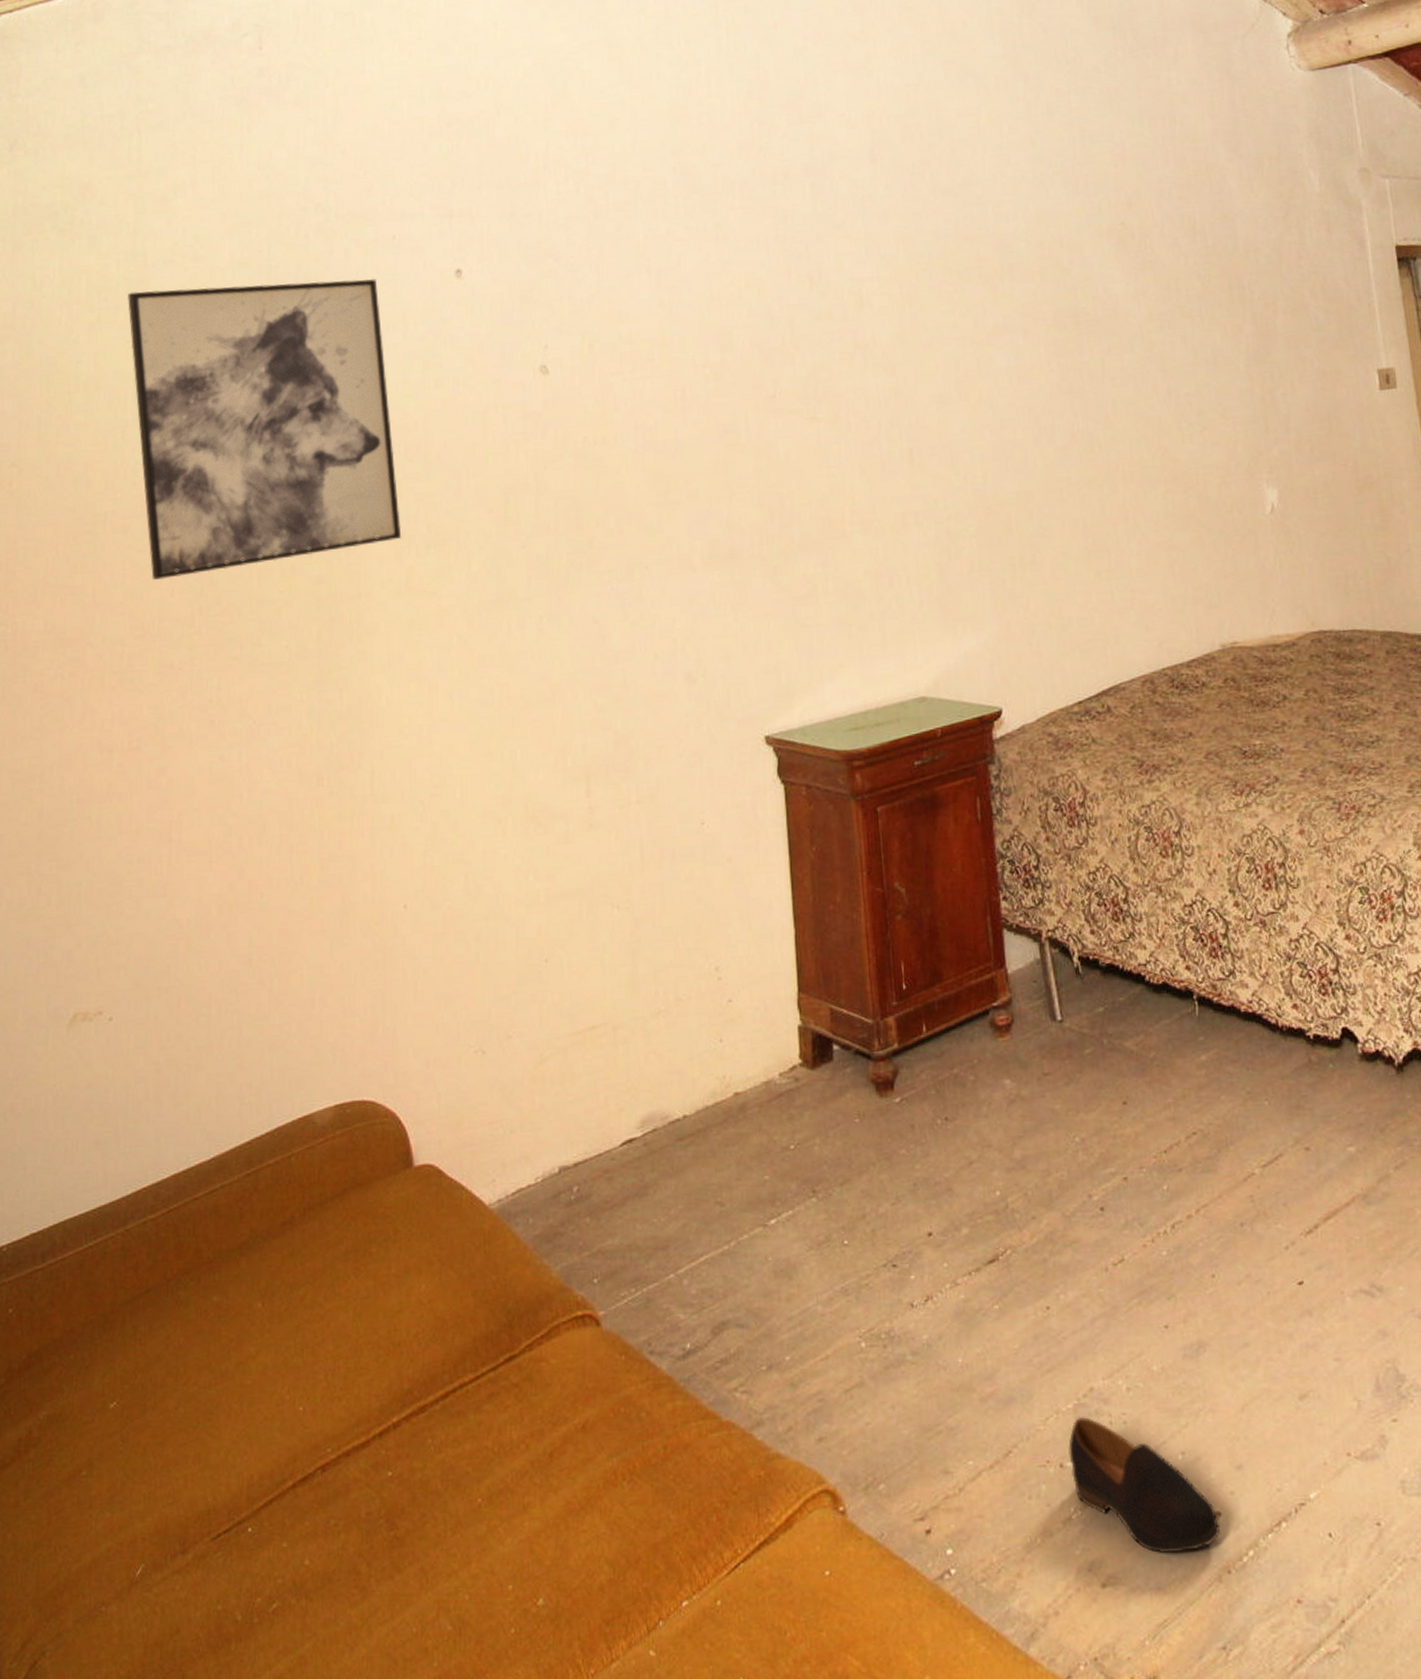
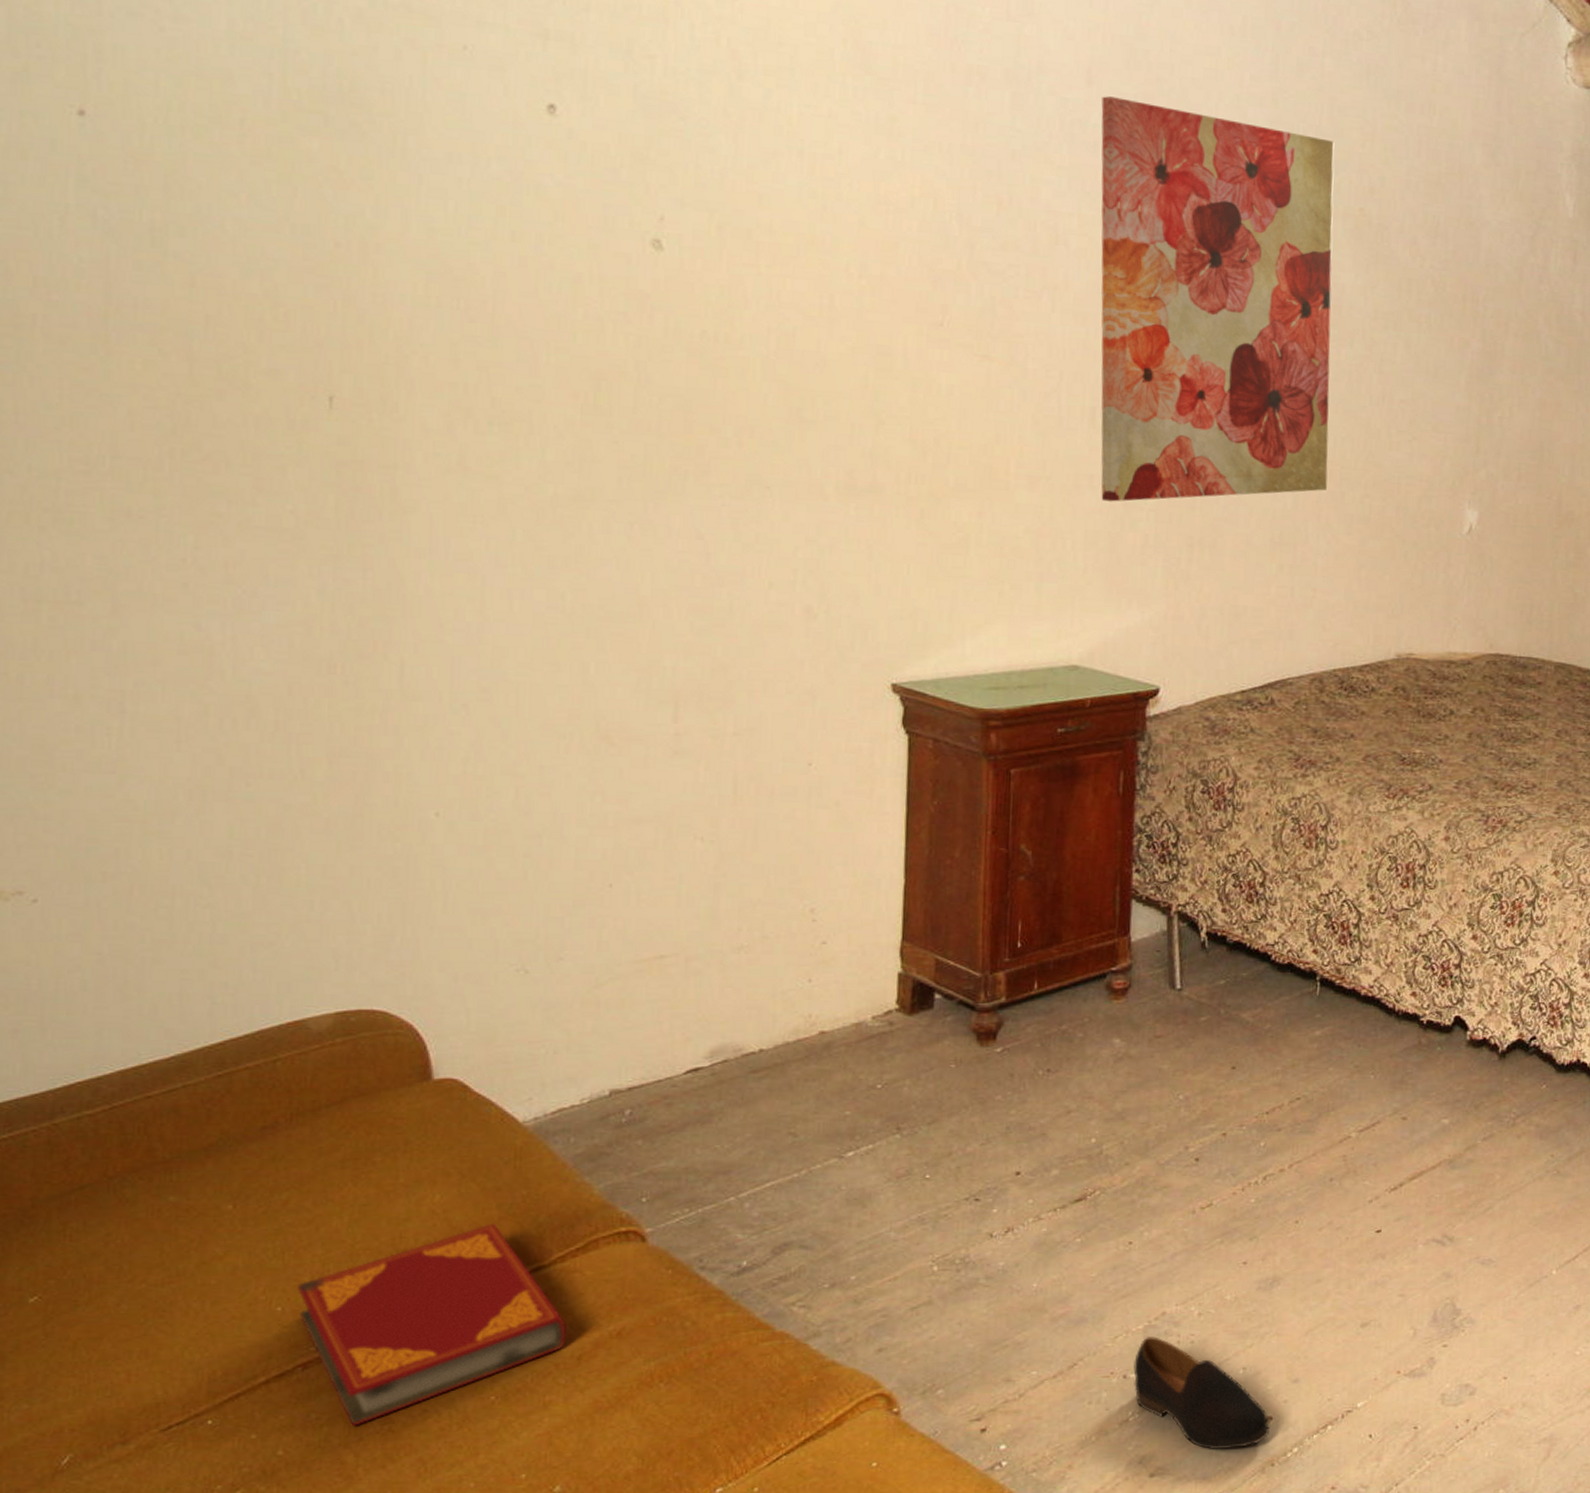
wall art: present [128,278,402,580] -> none [71,43,456,411]
hardback book: none [315,1312,539,1533] -> present [298,1223,567,1426]
wall art: none [885,167,1130,535] -> present [1101,96,1335,502]

